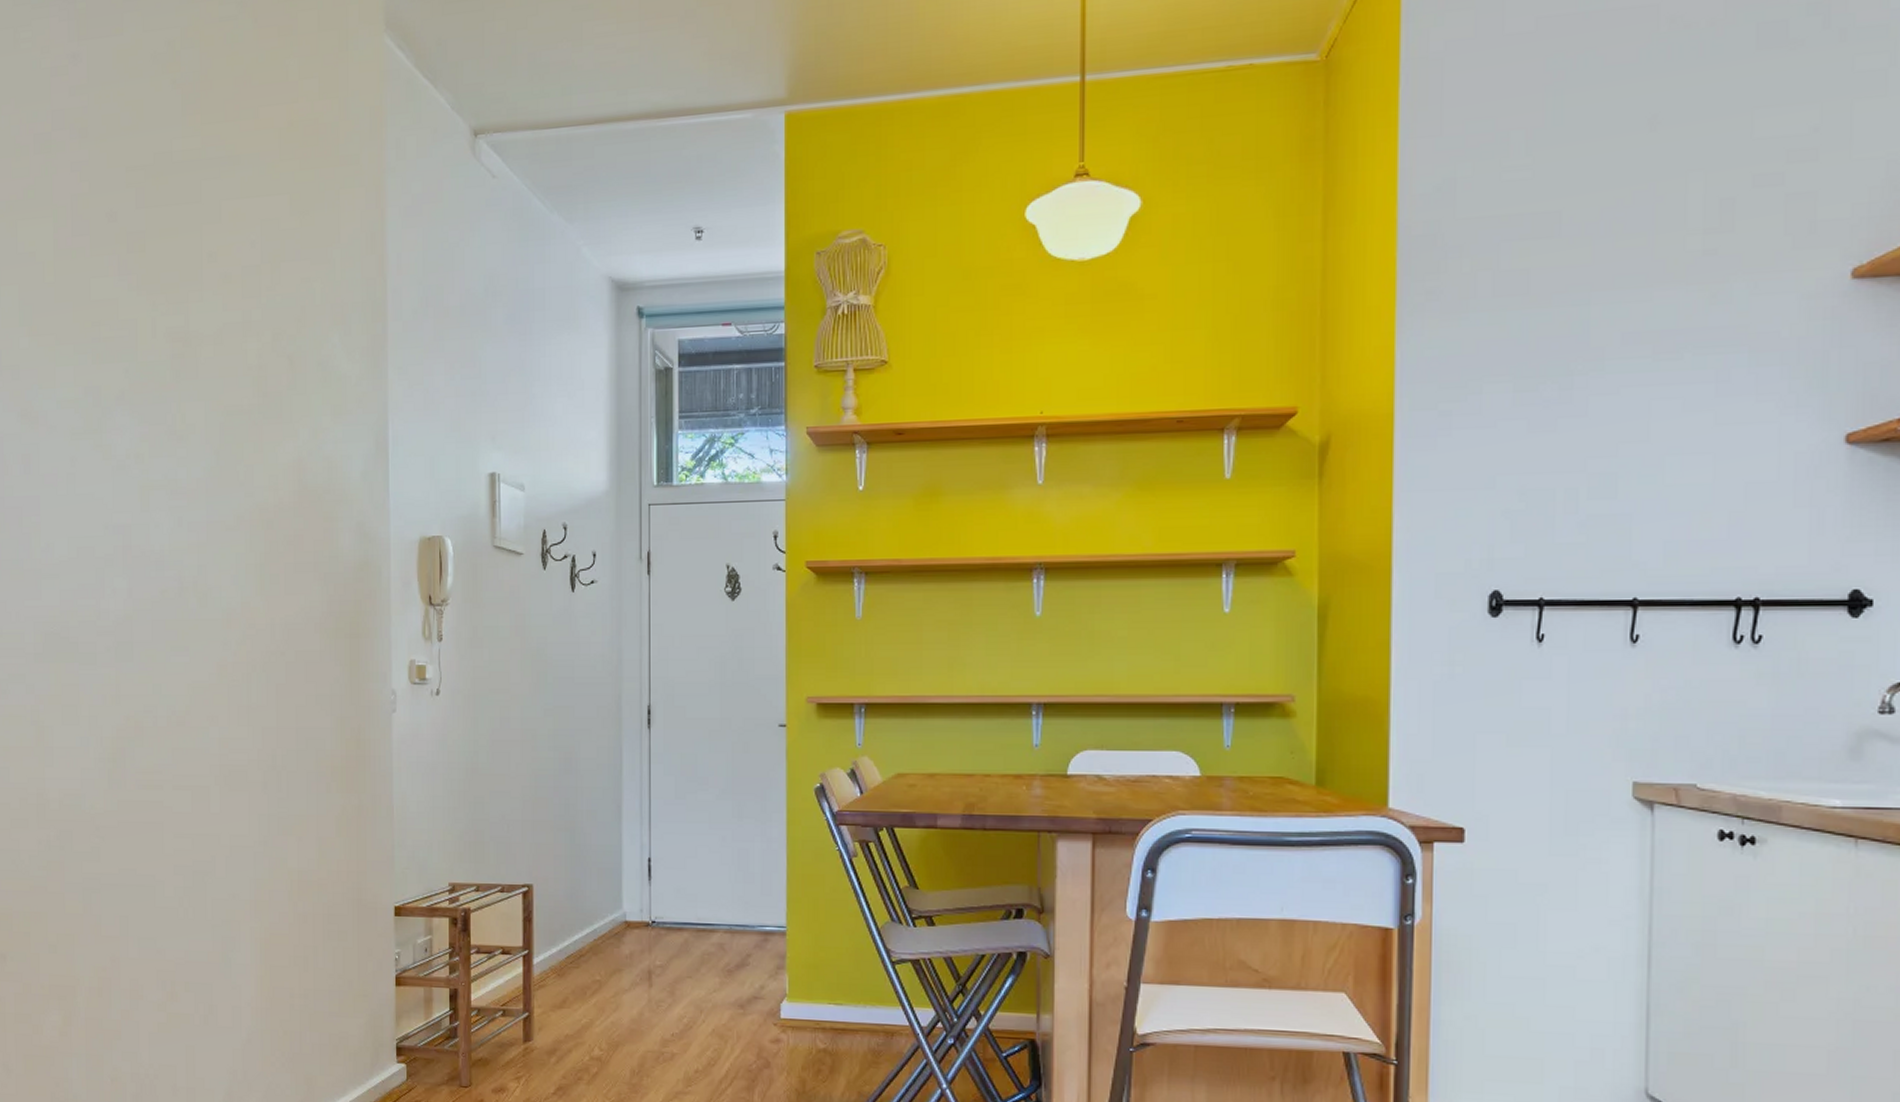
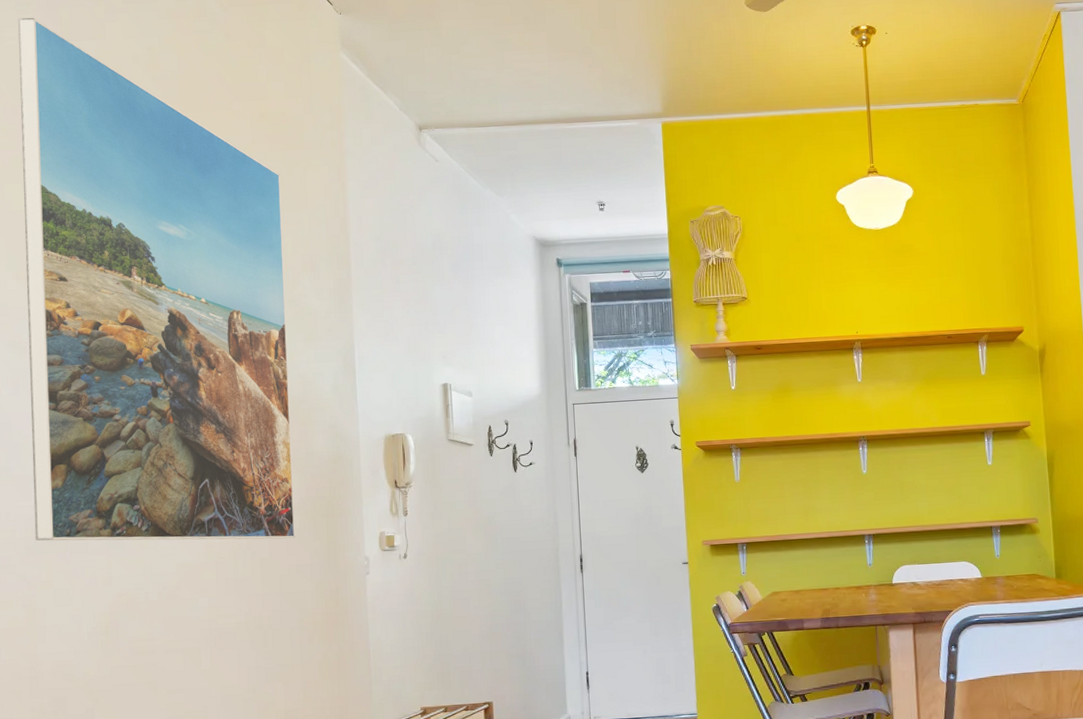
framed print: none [33,12,315,661] -> present [18,17,295,541]

